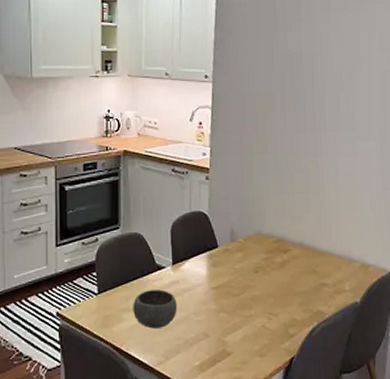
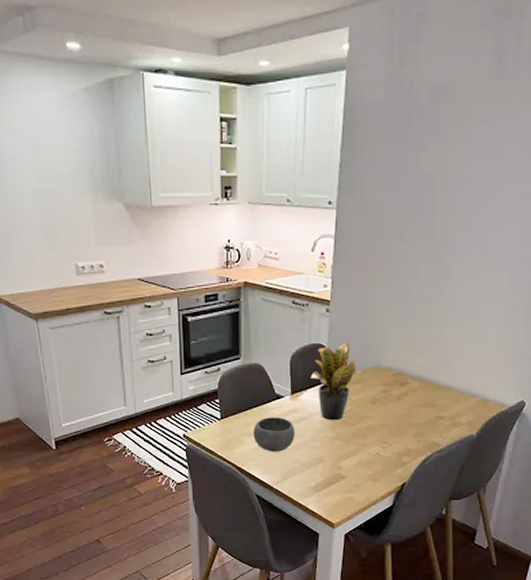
potted plant: none [191,207,237,292] -> present [310,340,355,421]

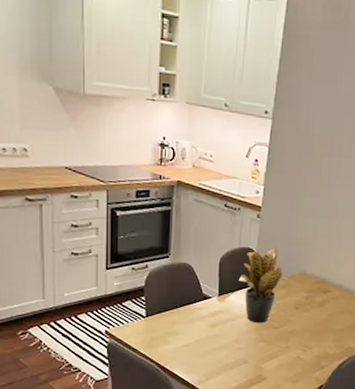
bowl: present [253,417,295,452] -> none [178,317,221,352]

